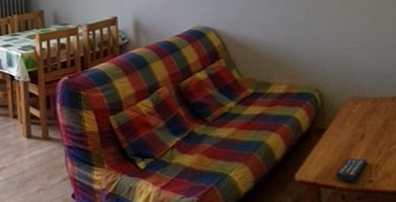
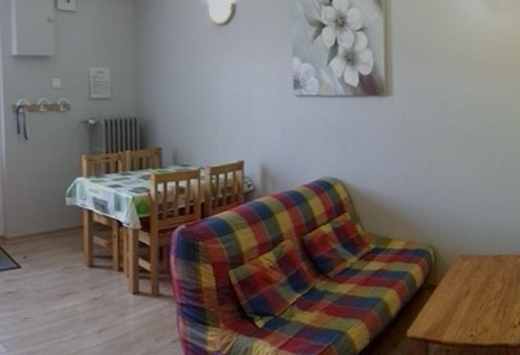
remote control: present [335,157,368,181] -> none [442,312,471,336]

